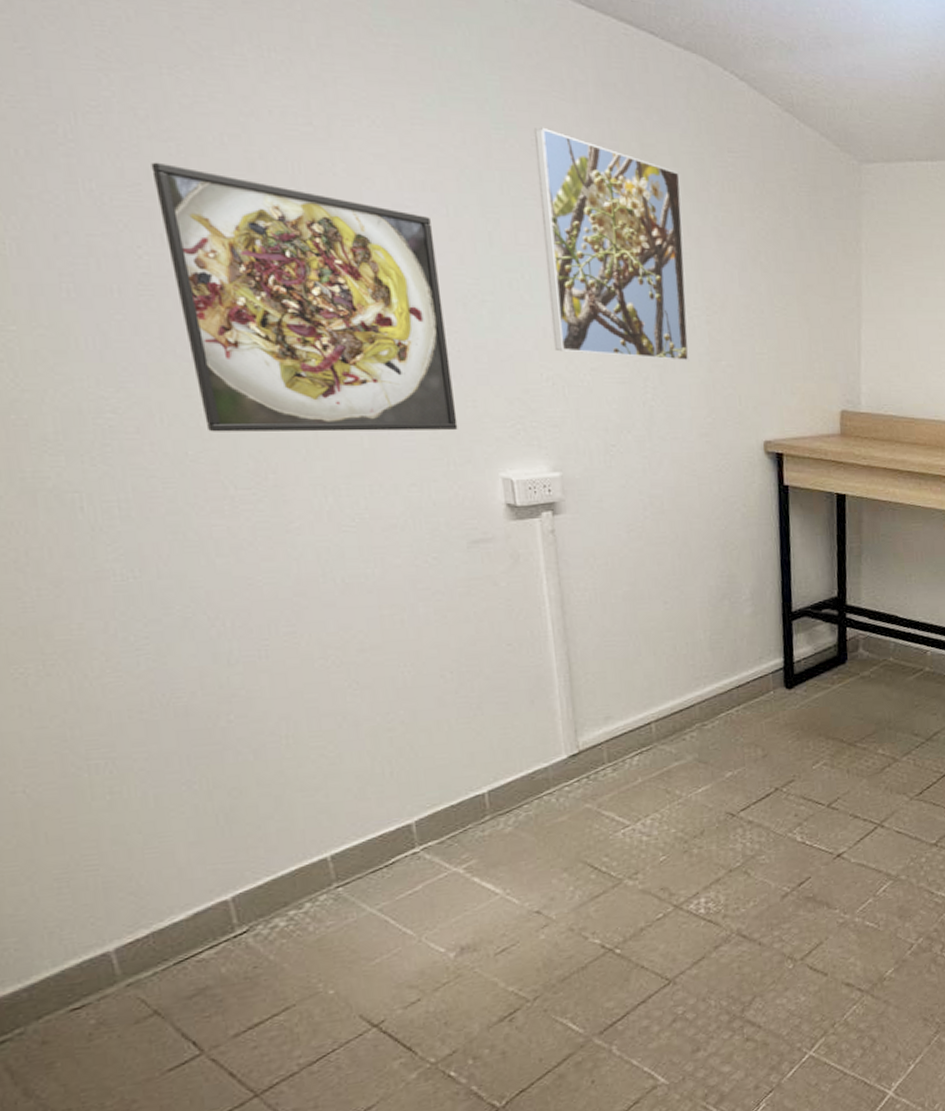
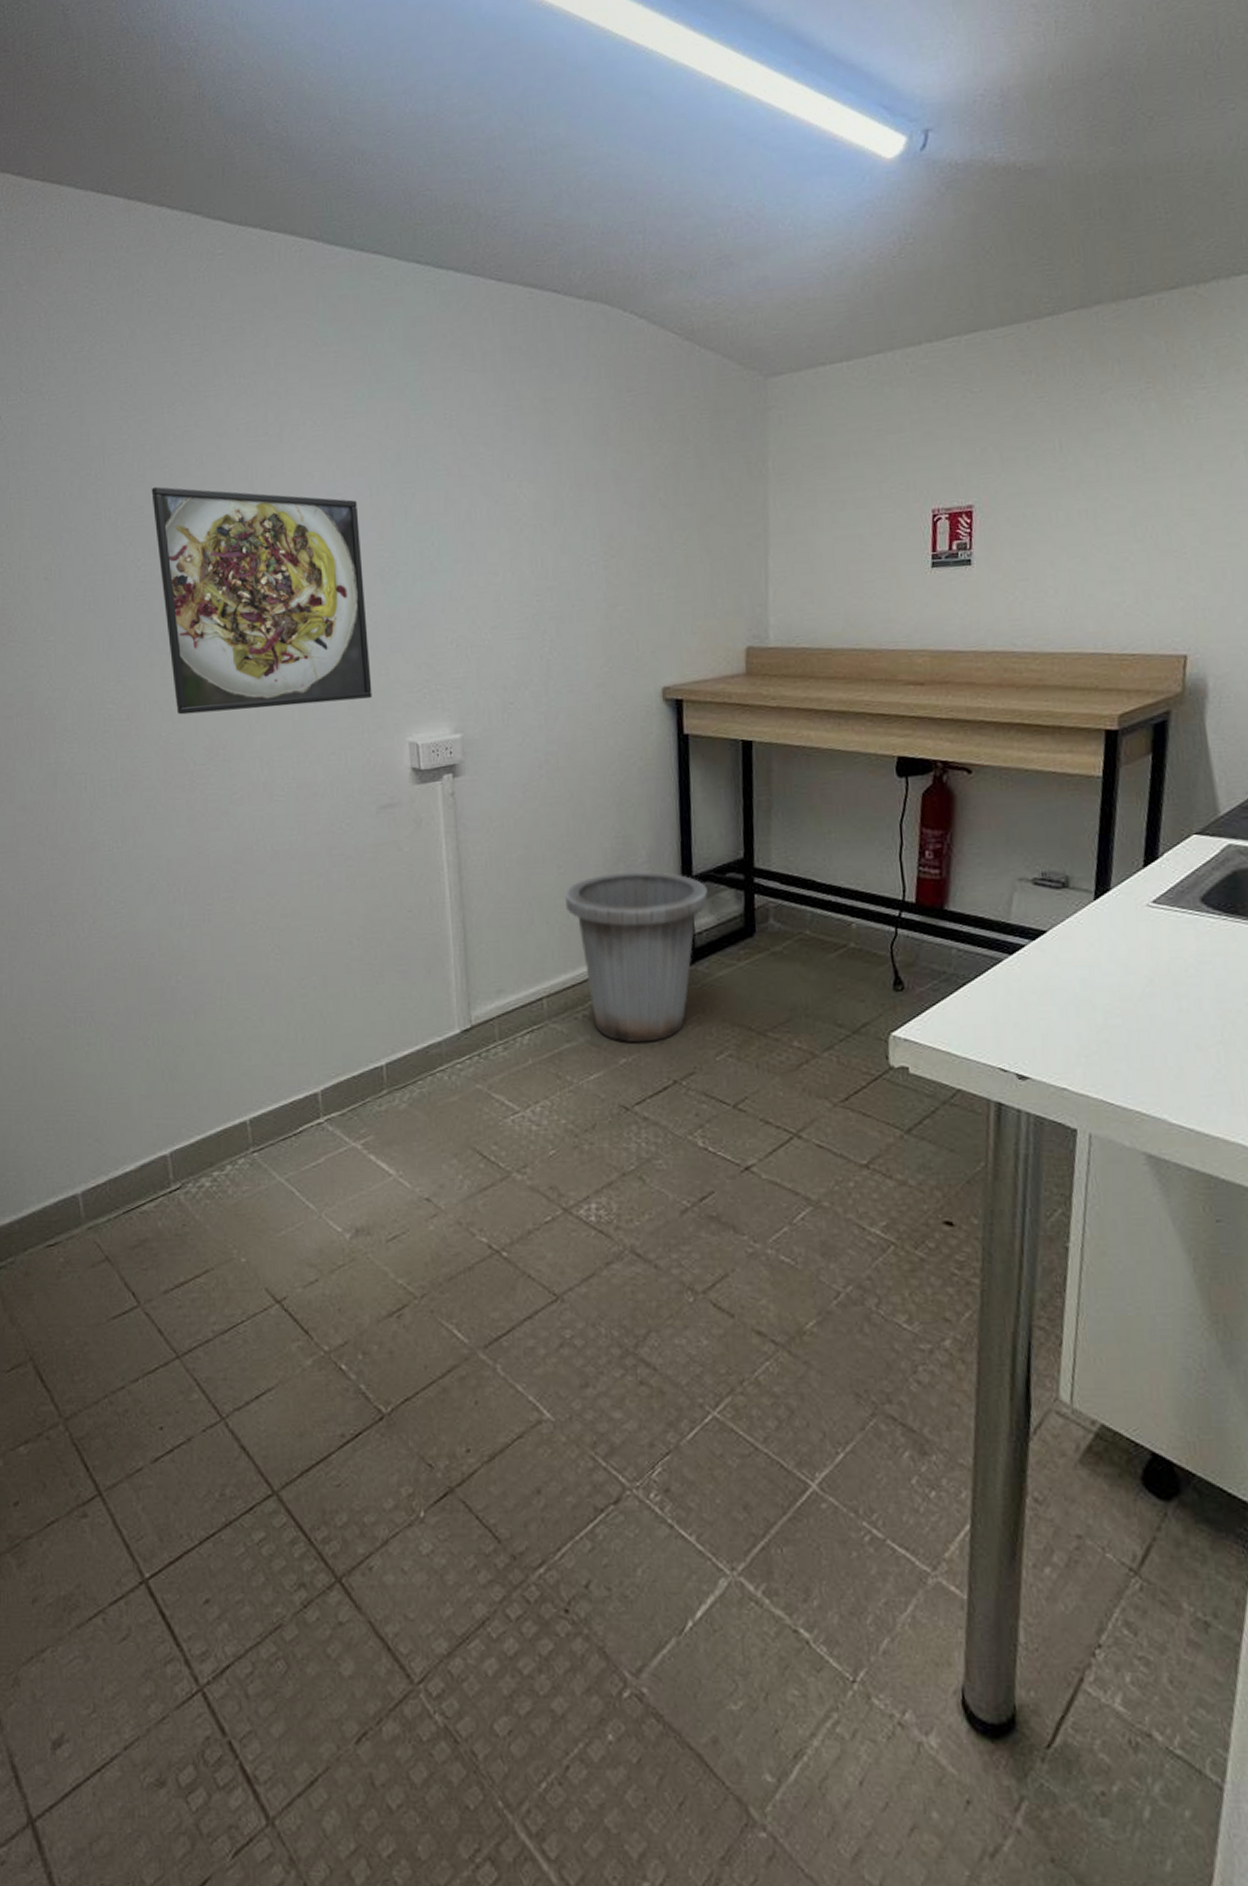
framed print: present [535,127,690,362] -> none [447,400,587,614]
trash can: none [671,607,806,758] -> present [564,871,708,1043]

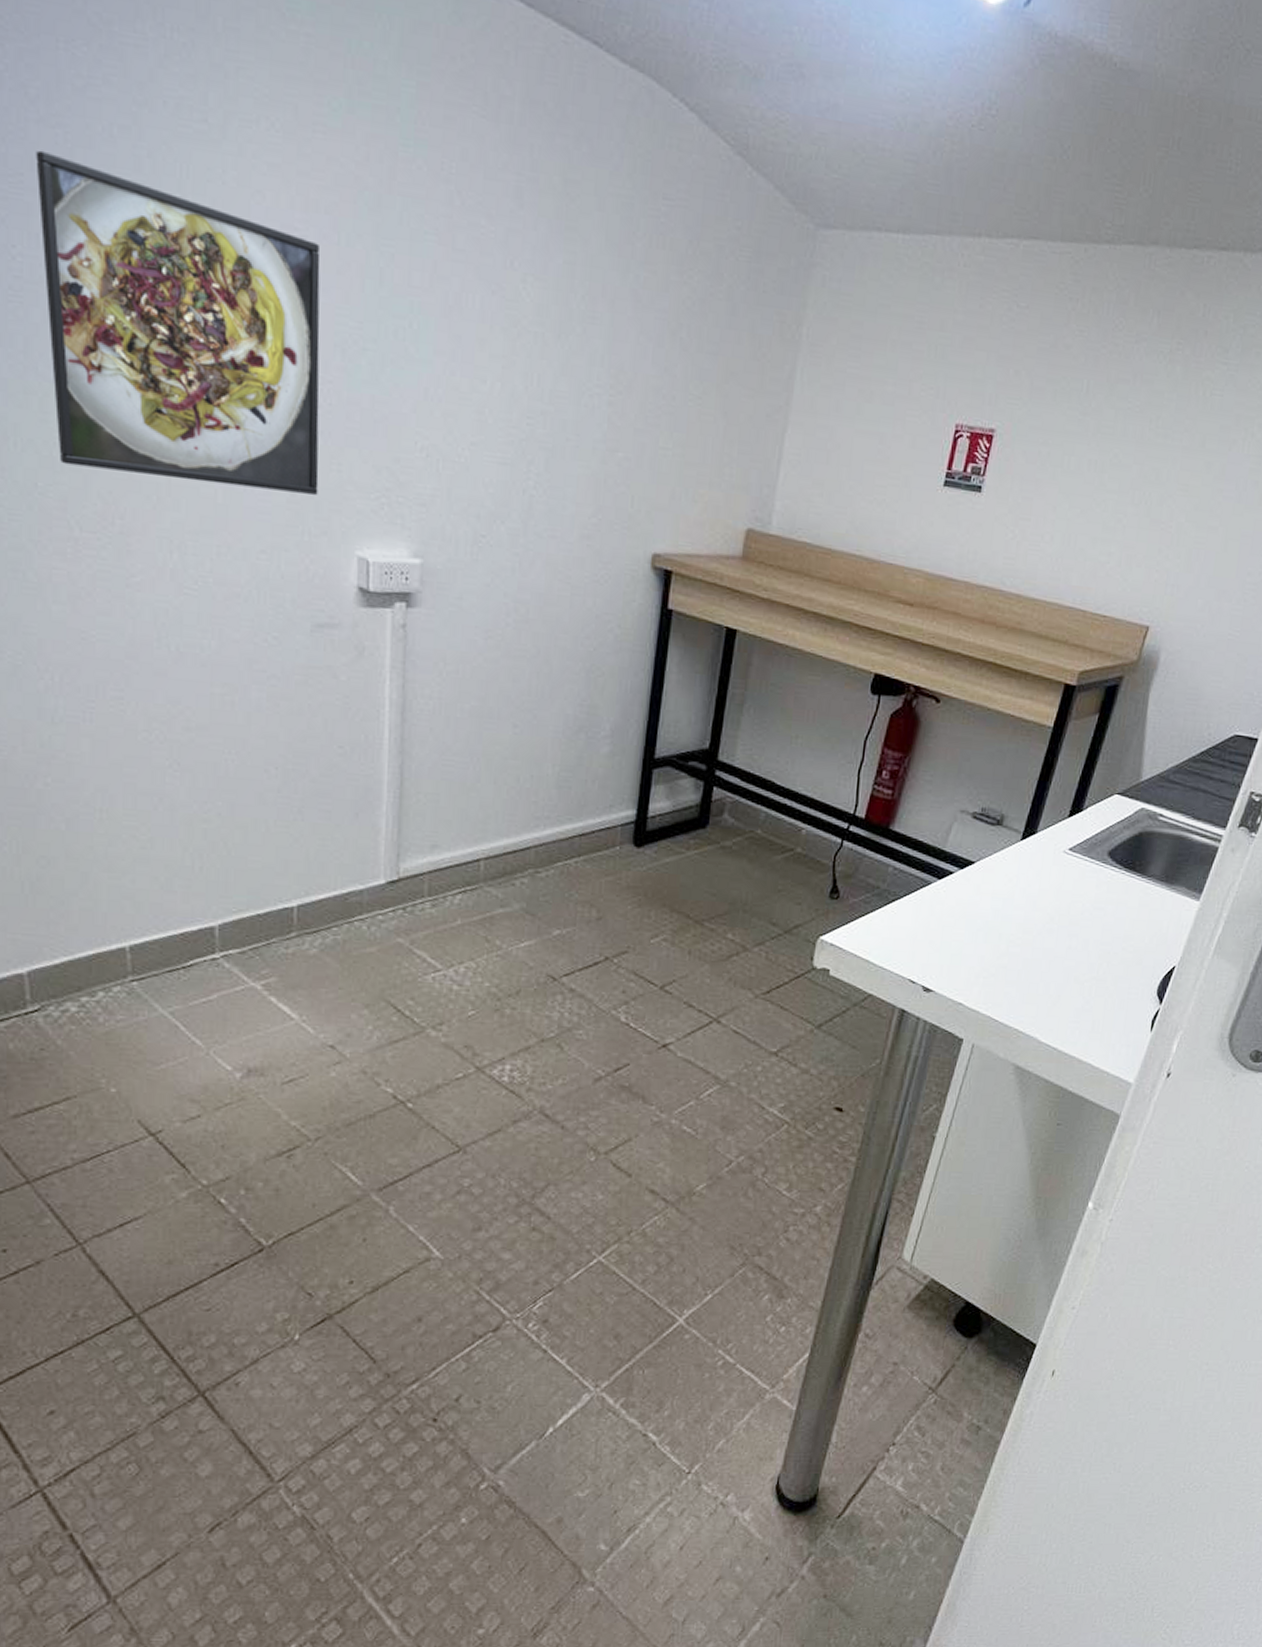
trash can: present [564,871,708,1043] -> none [516,742,667,918]

